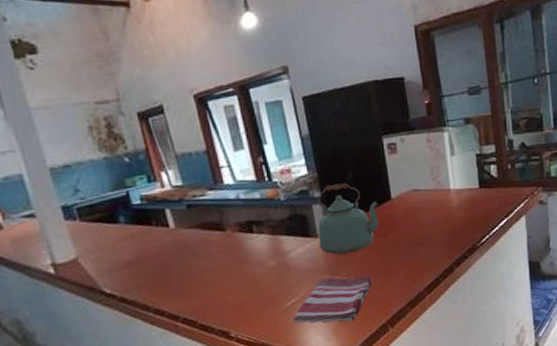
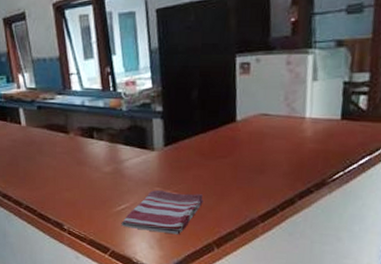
kettle: present [317,182,379,255] -> none [154,99,221,170]

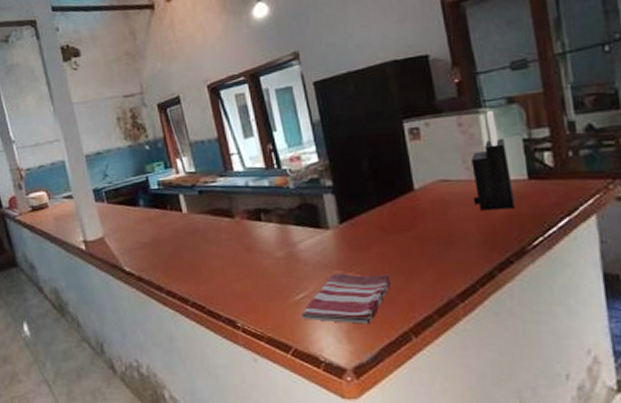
knife block: none [288,51,327,146] -> present [471,110,515,211]

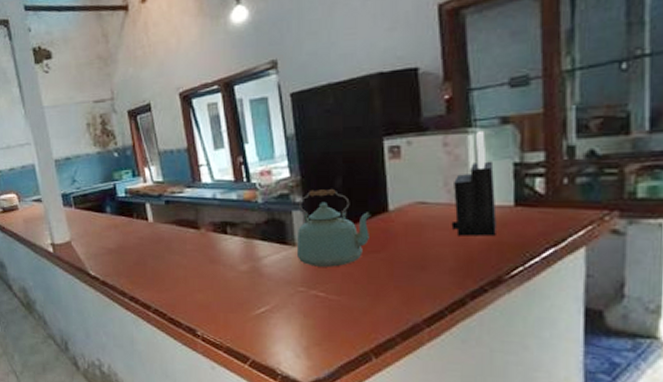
dish towel: present [301,274,391,324] -> none [261,291,355,342]
kettle: none [328,170,399,249] -> present [296,188,371,267]

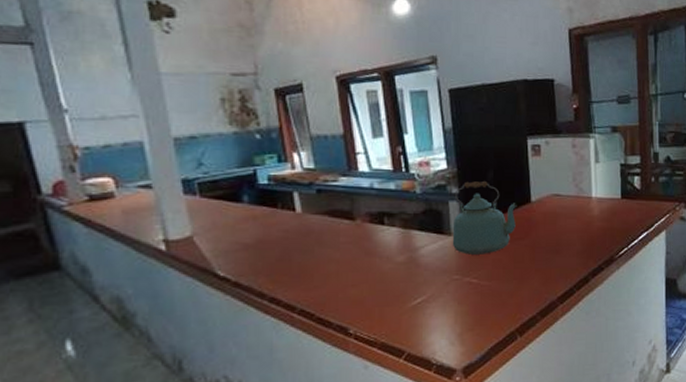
knife block: present [451,130,497,237] -> none [578,136,609,223]

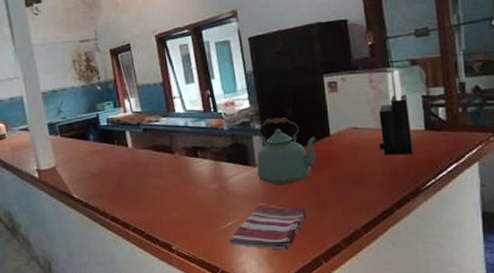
dish towel: none [417,279,504,327] -> present [229,206,307,250]
knife block: none [578,136,609,223] -> present [379,70,413,155]

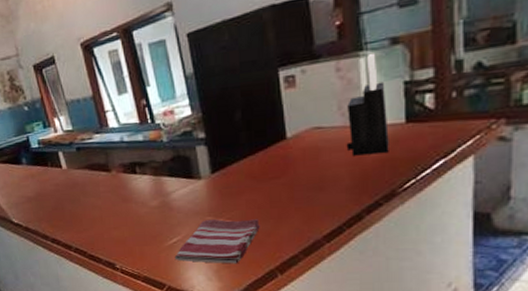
kettle: present [257,116,317,184] -> none [201,121,270,197]

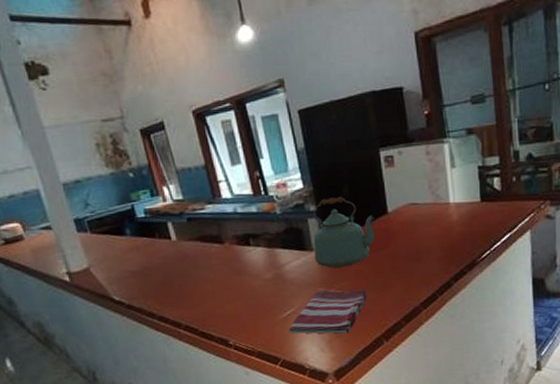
kettle: none [201,121,270,197] -> present [312,196,374,268]
knife block: present [346,52,389,156] -> none [436,140,469,230]

